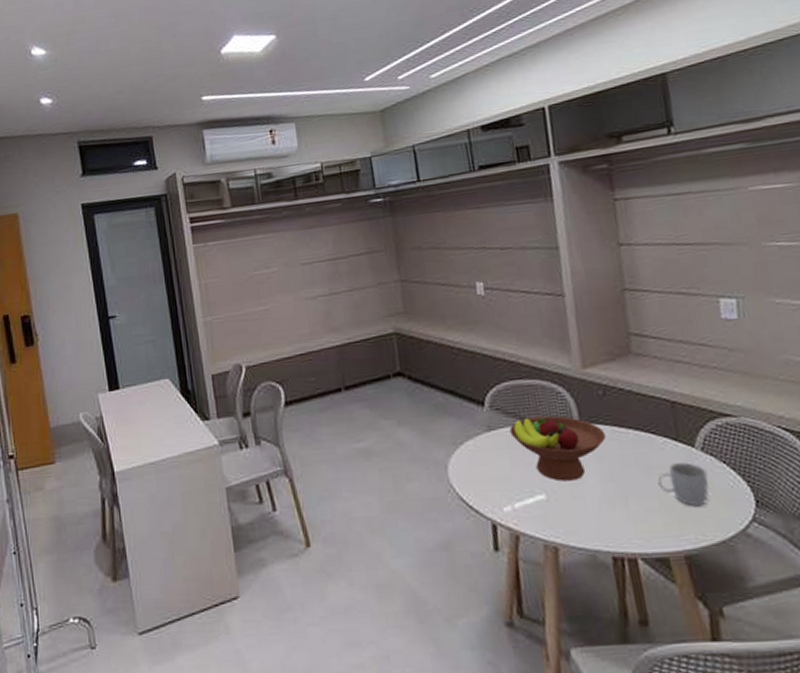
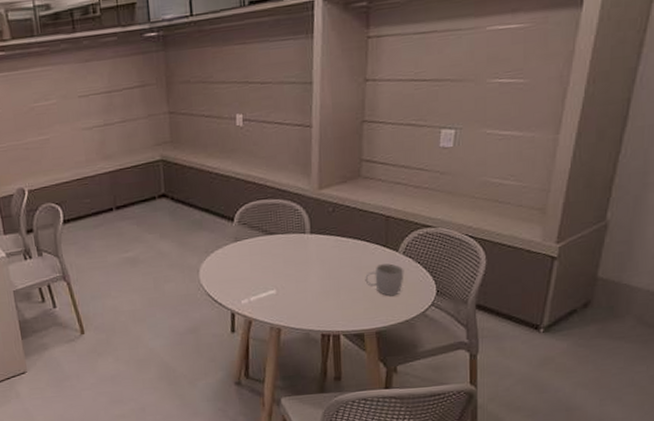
fruit bowl: present [509,415,606,482] -> none [252,228,330,280]

